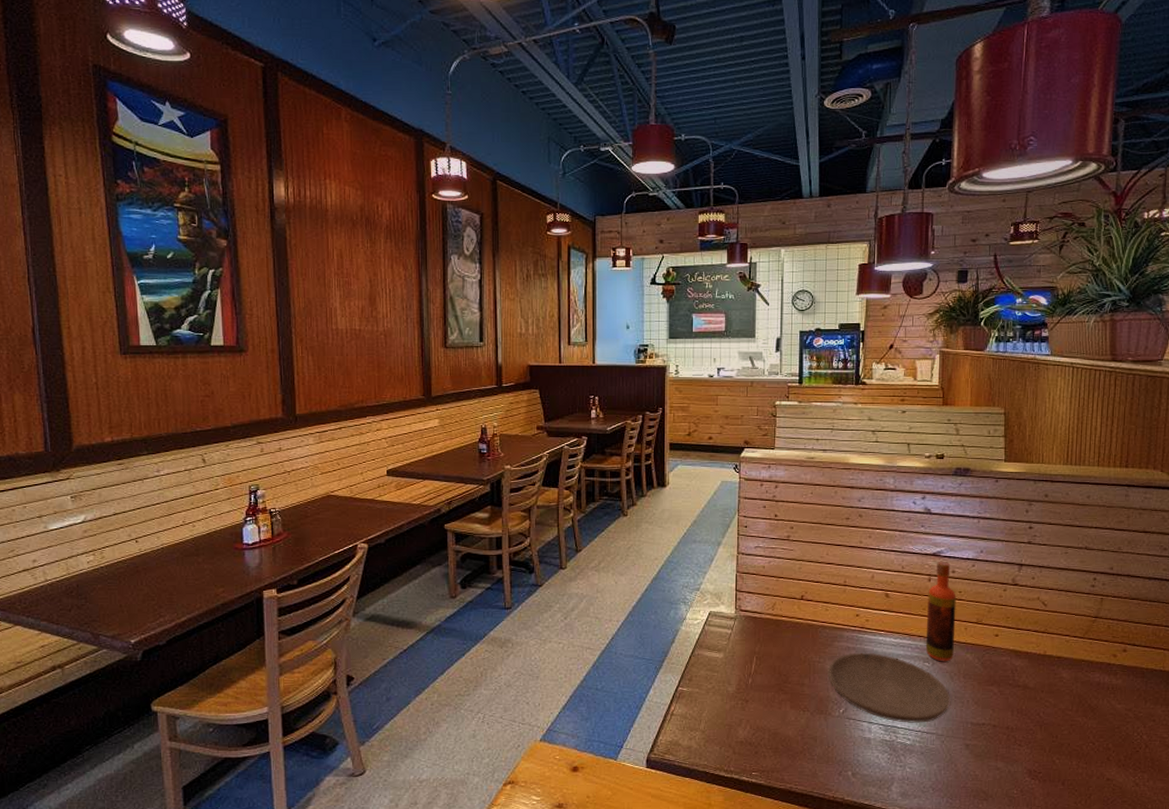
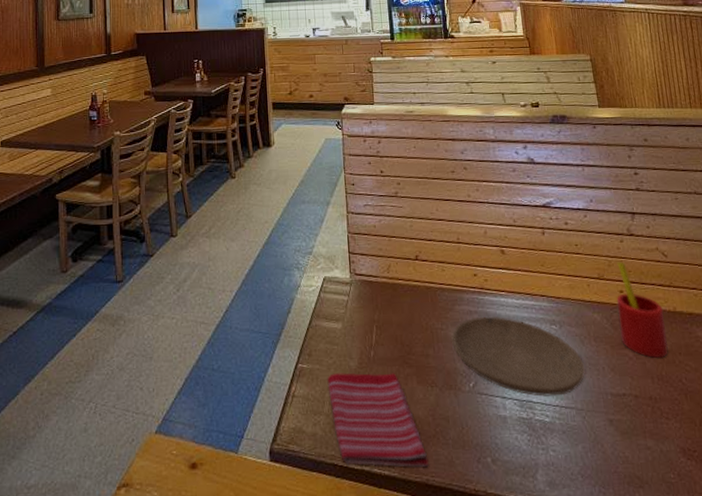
dish towel: none [705,696,794,777] -> present [327,373,429,467]
hot sauce: present [925,561,956,662] -> none [543,212,581,324]
straw: none [989,608,1034,695] -> present [616,261,669,359]

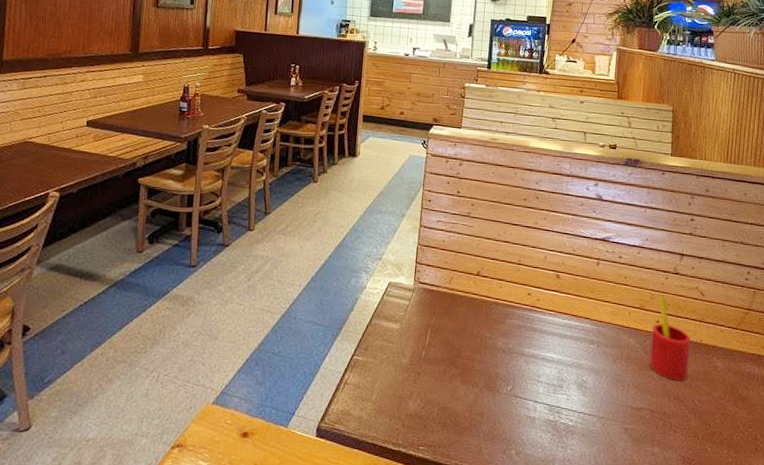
dish towel: present [327,373,429,467] -> none [378,367,460,453]
plate: present [450,316,586,397] -> none [497,330,613,405]

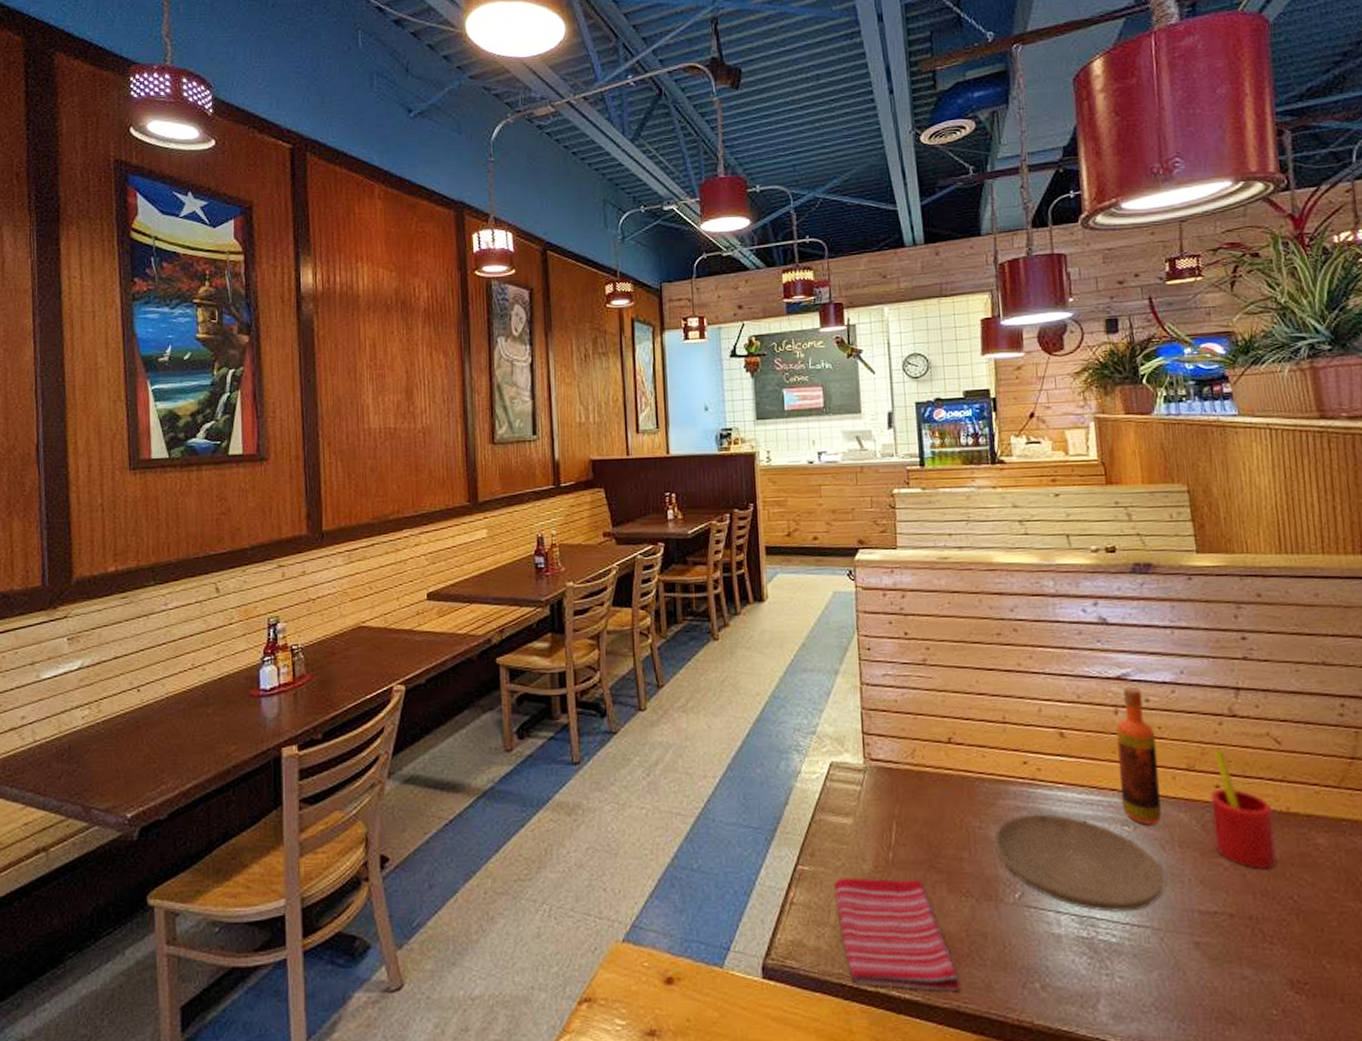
dish towel: none [378,367,460,453] -> present [834,877,961,991]
plate: none [497,330,613,405] -> present [991,813,1166,912]
hot sauce: none [591,246,622,345] -> present [1116,686,1162,825]

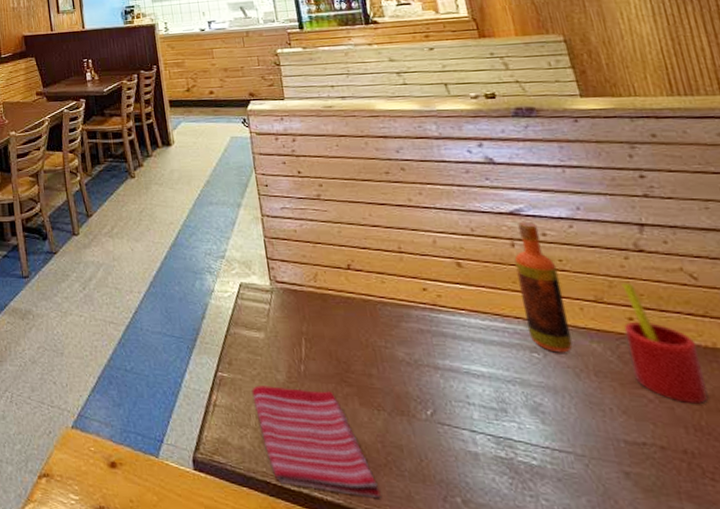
plate: present [991,813,1166,912] -> none [398,336,586,436]

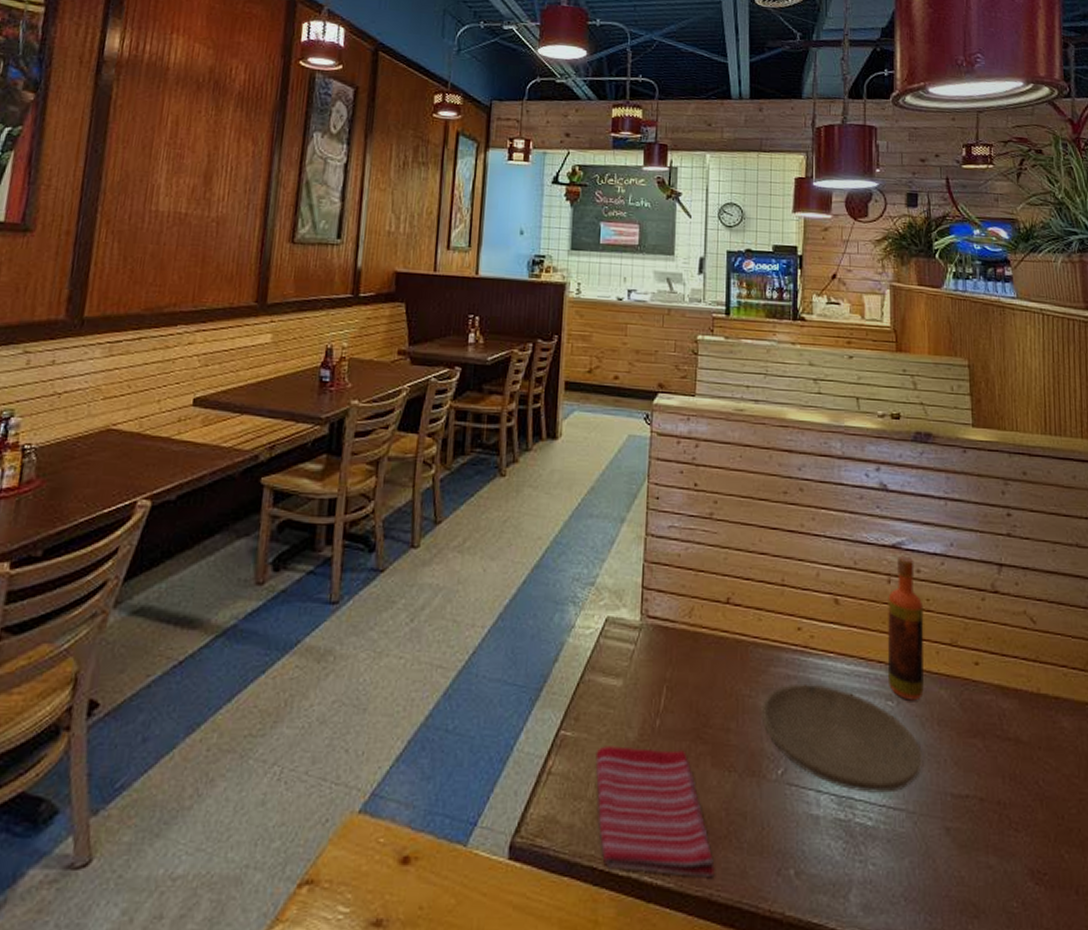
plate: none [398,336,586,436] -> present [760,683,924,793]
straw: present [621,282,709,405] -> none [969,625,1027,753]

